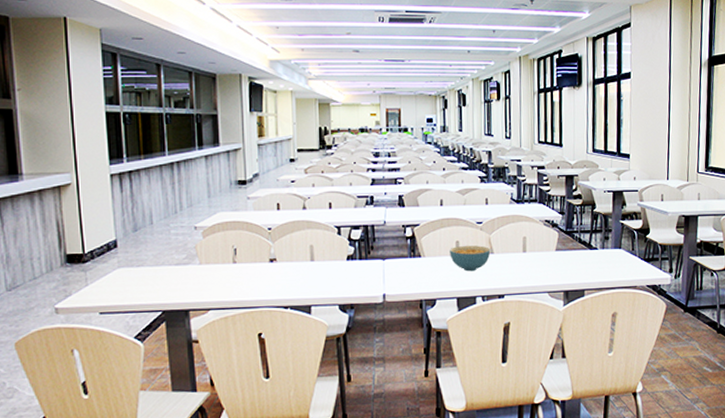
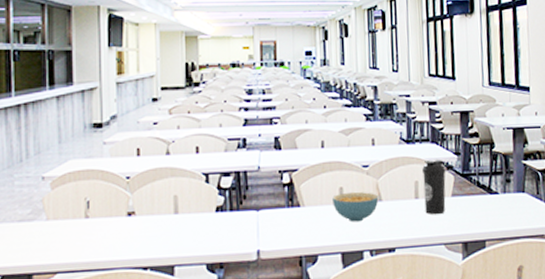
water bottle: none [530,217,551,266] -> present [422,159,446,214]

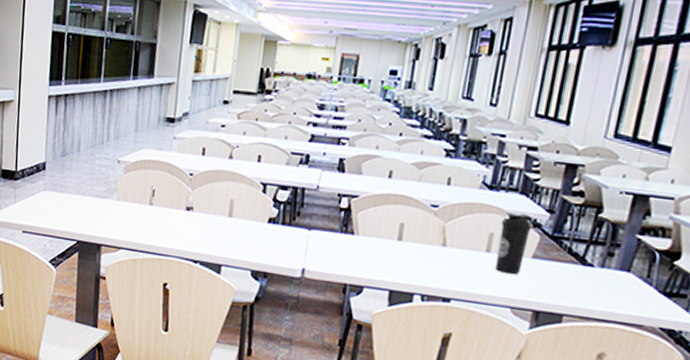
cereal bowl: present [332,191,379,222] -> none [389,229,444,264]

